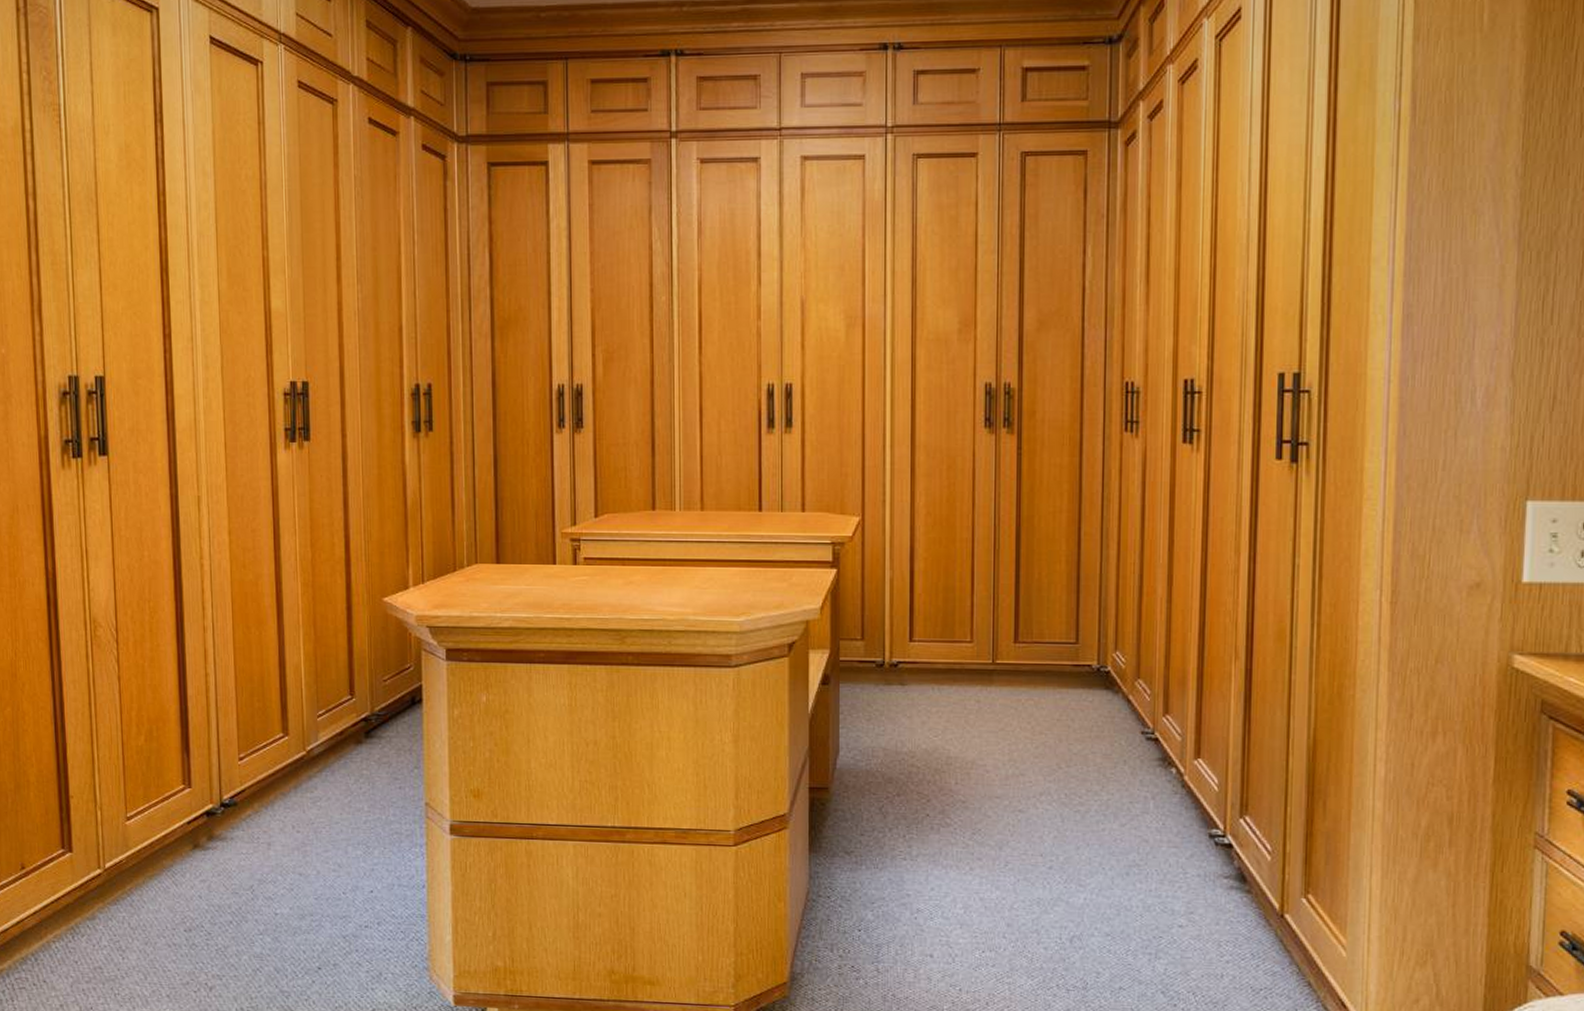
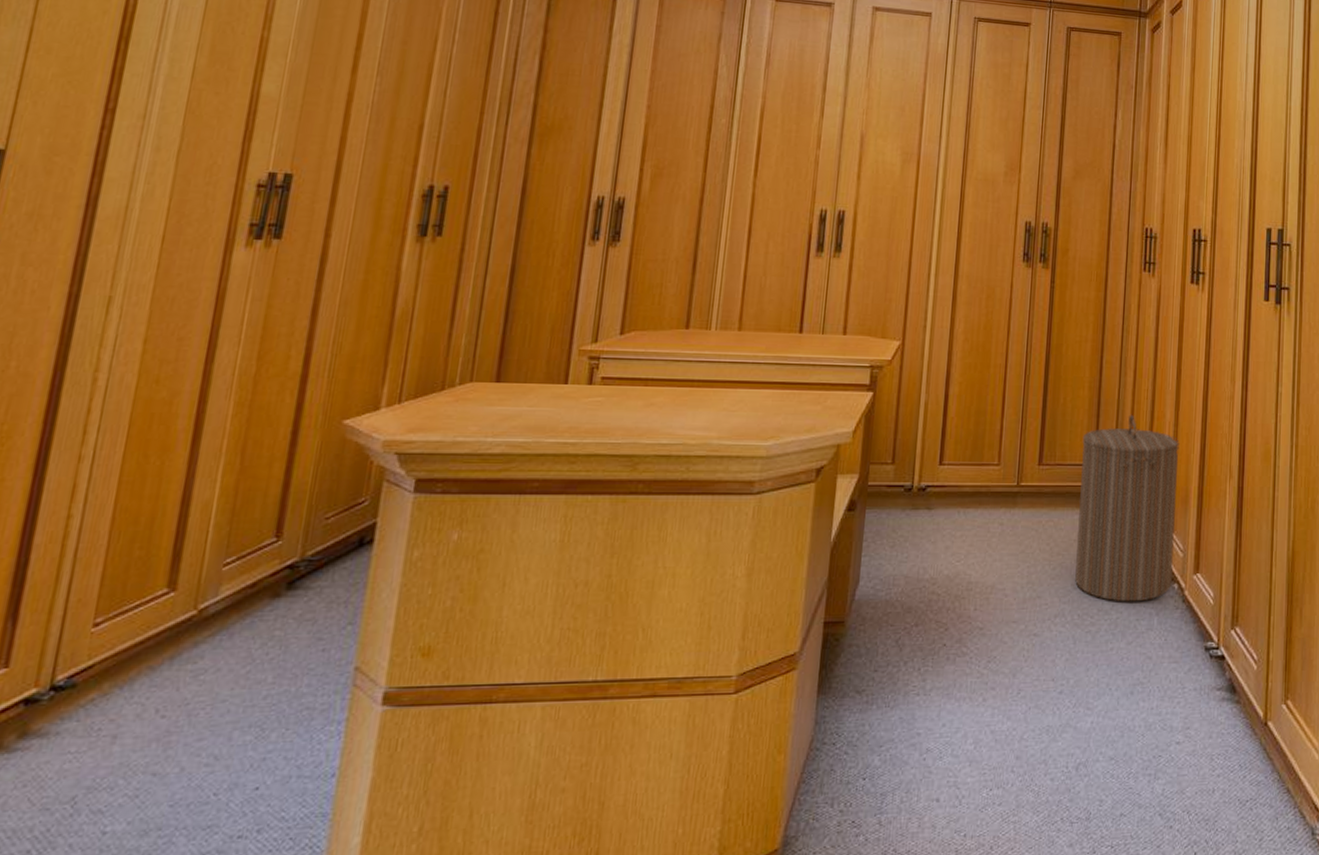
laundry hamper: none [1060,590,1174,785] -> present [1075,414,1180,602]

